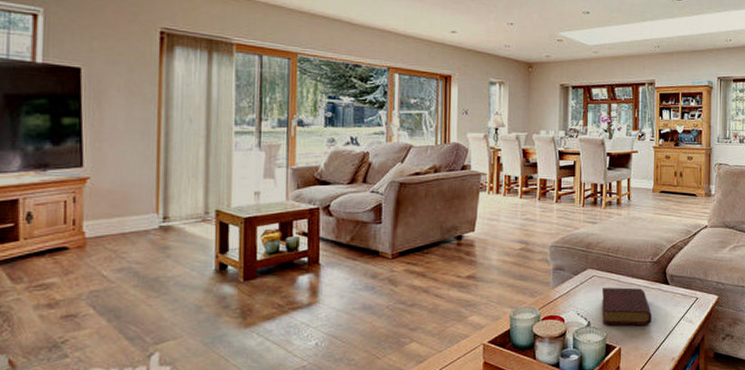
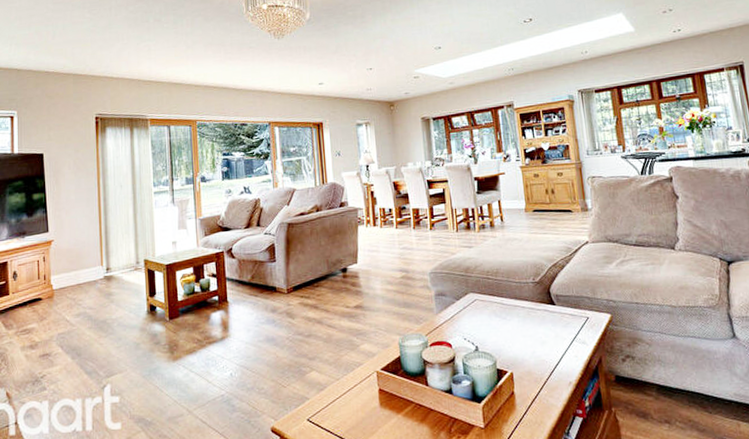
book: present [602,287,652,326] -> none [486,310,542,349]

